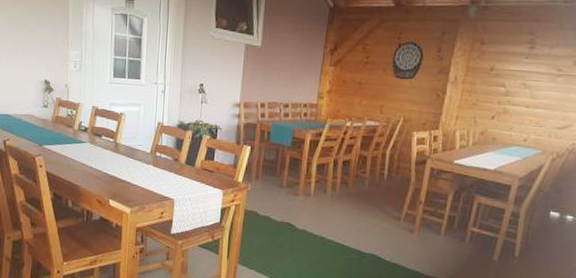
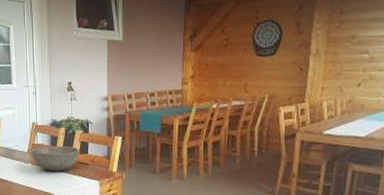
bowl: none [154,148,206,176] -> present [31,145,80,171]

